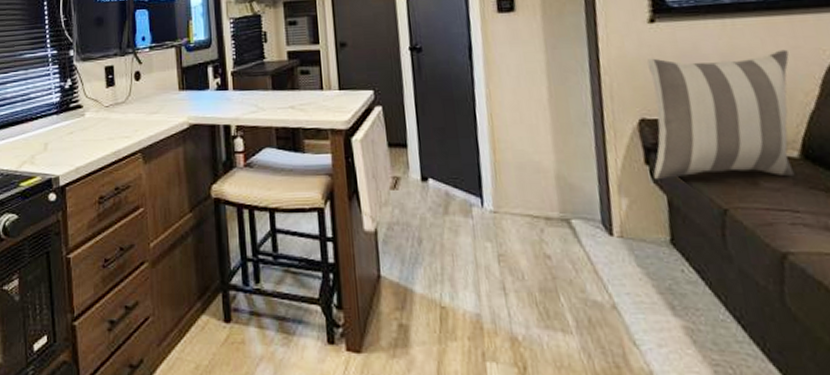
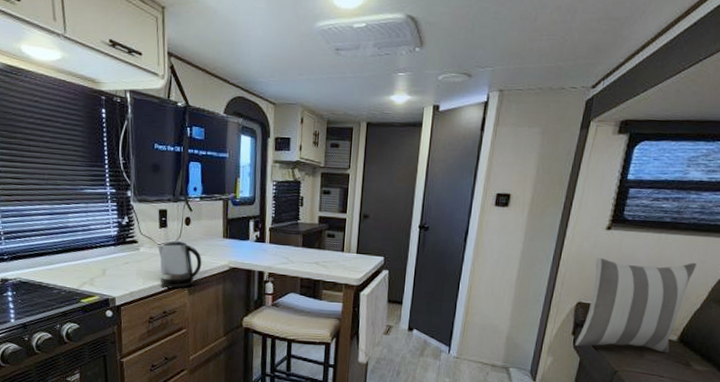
kettle: none [105,100,157,159] -> present [158,241,202,289]

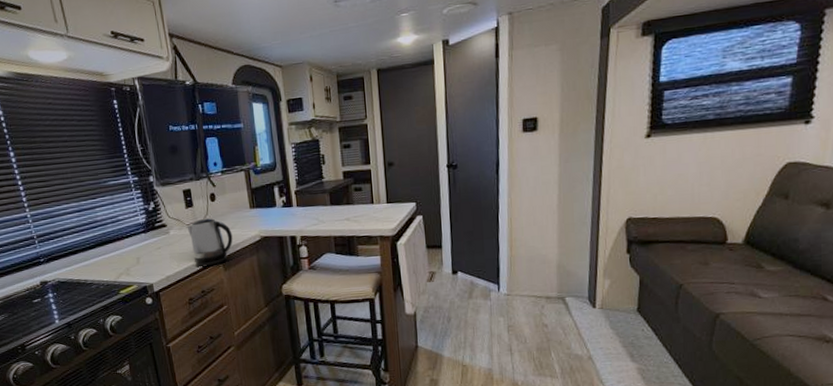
pillow: present [575,257,697,353] -> none [632,157,751,265]

